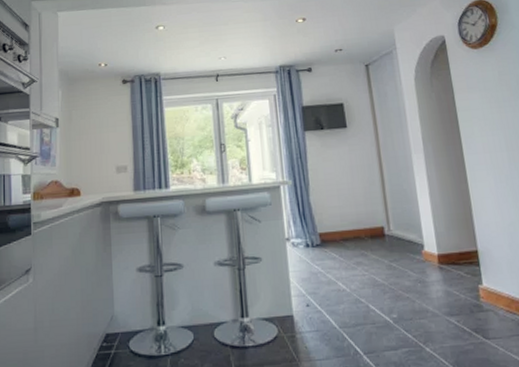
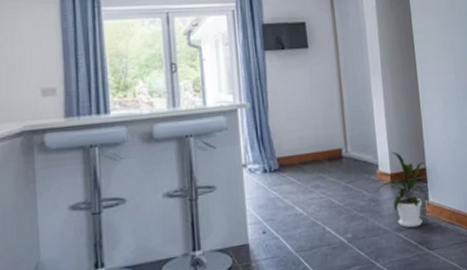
house plant: none [413,232,484,314] -> present [368,151,430,228]

